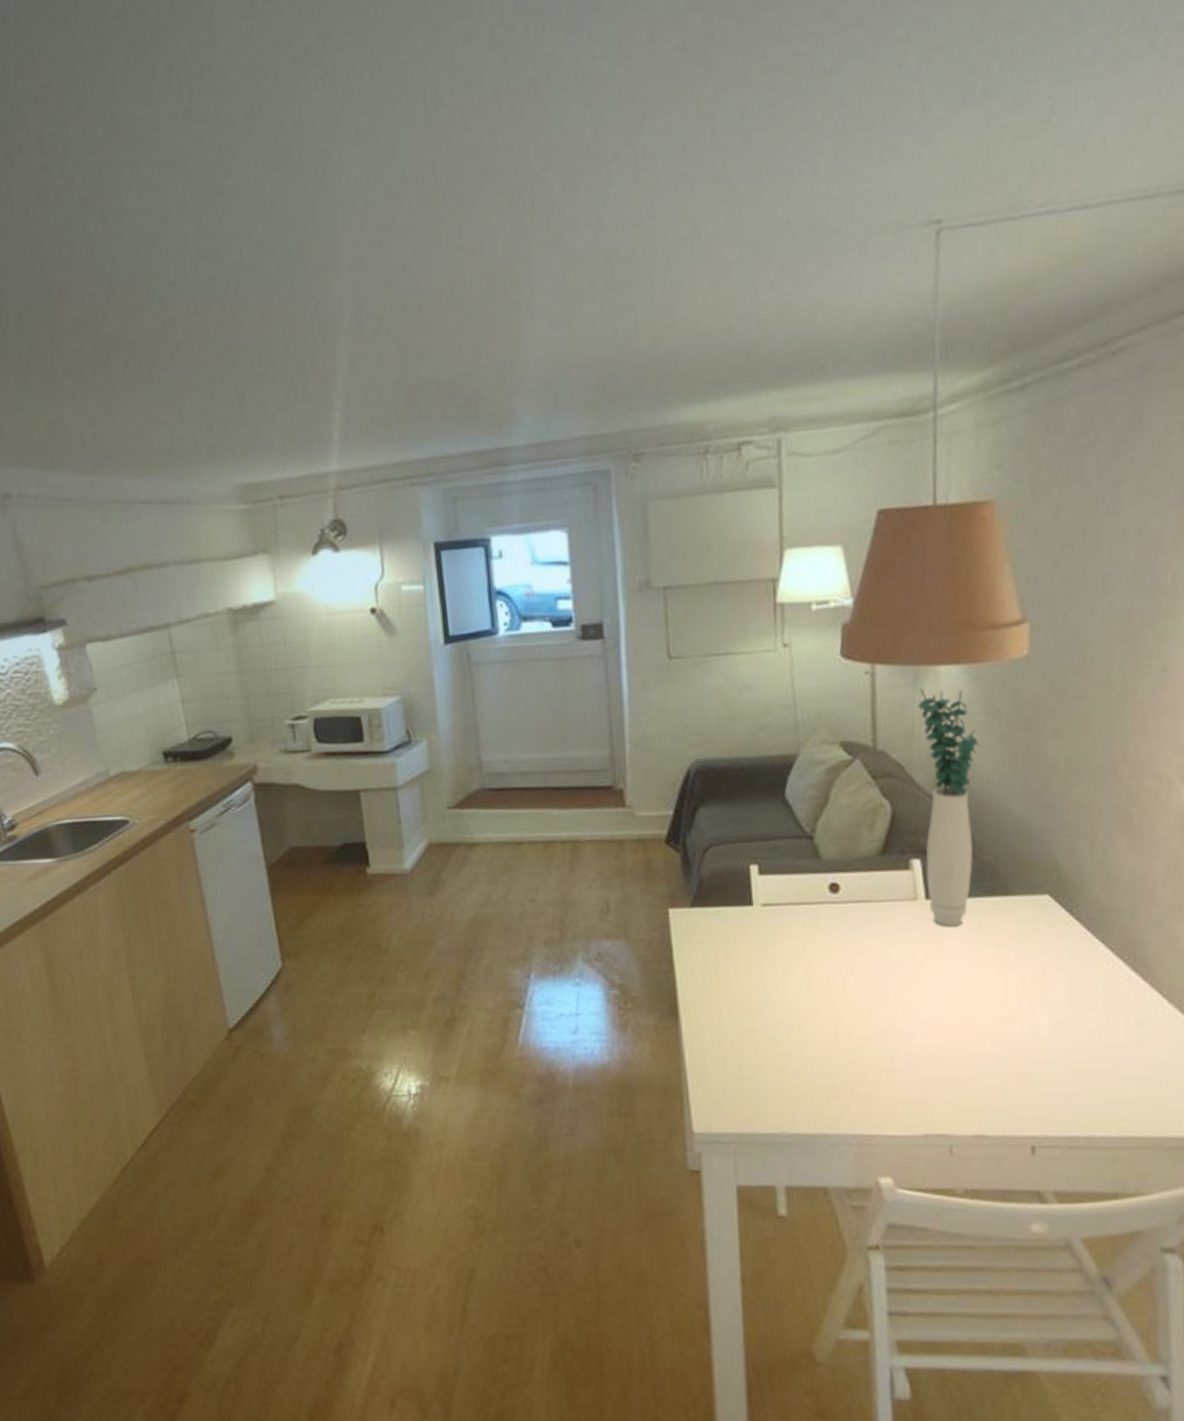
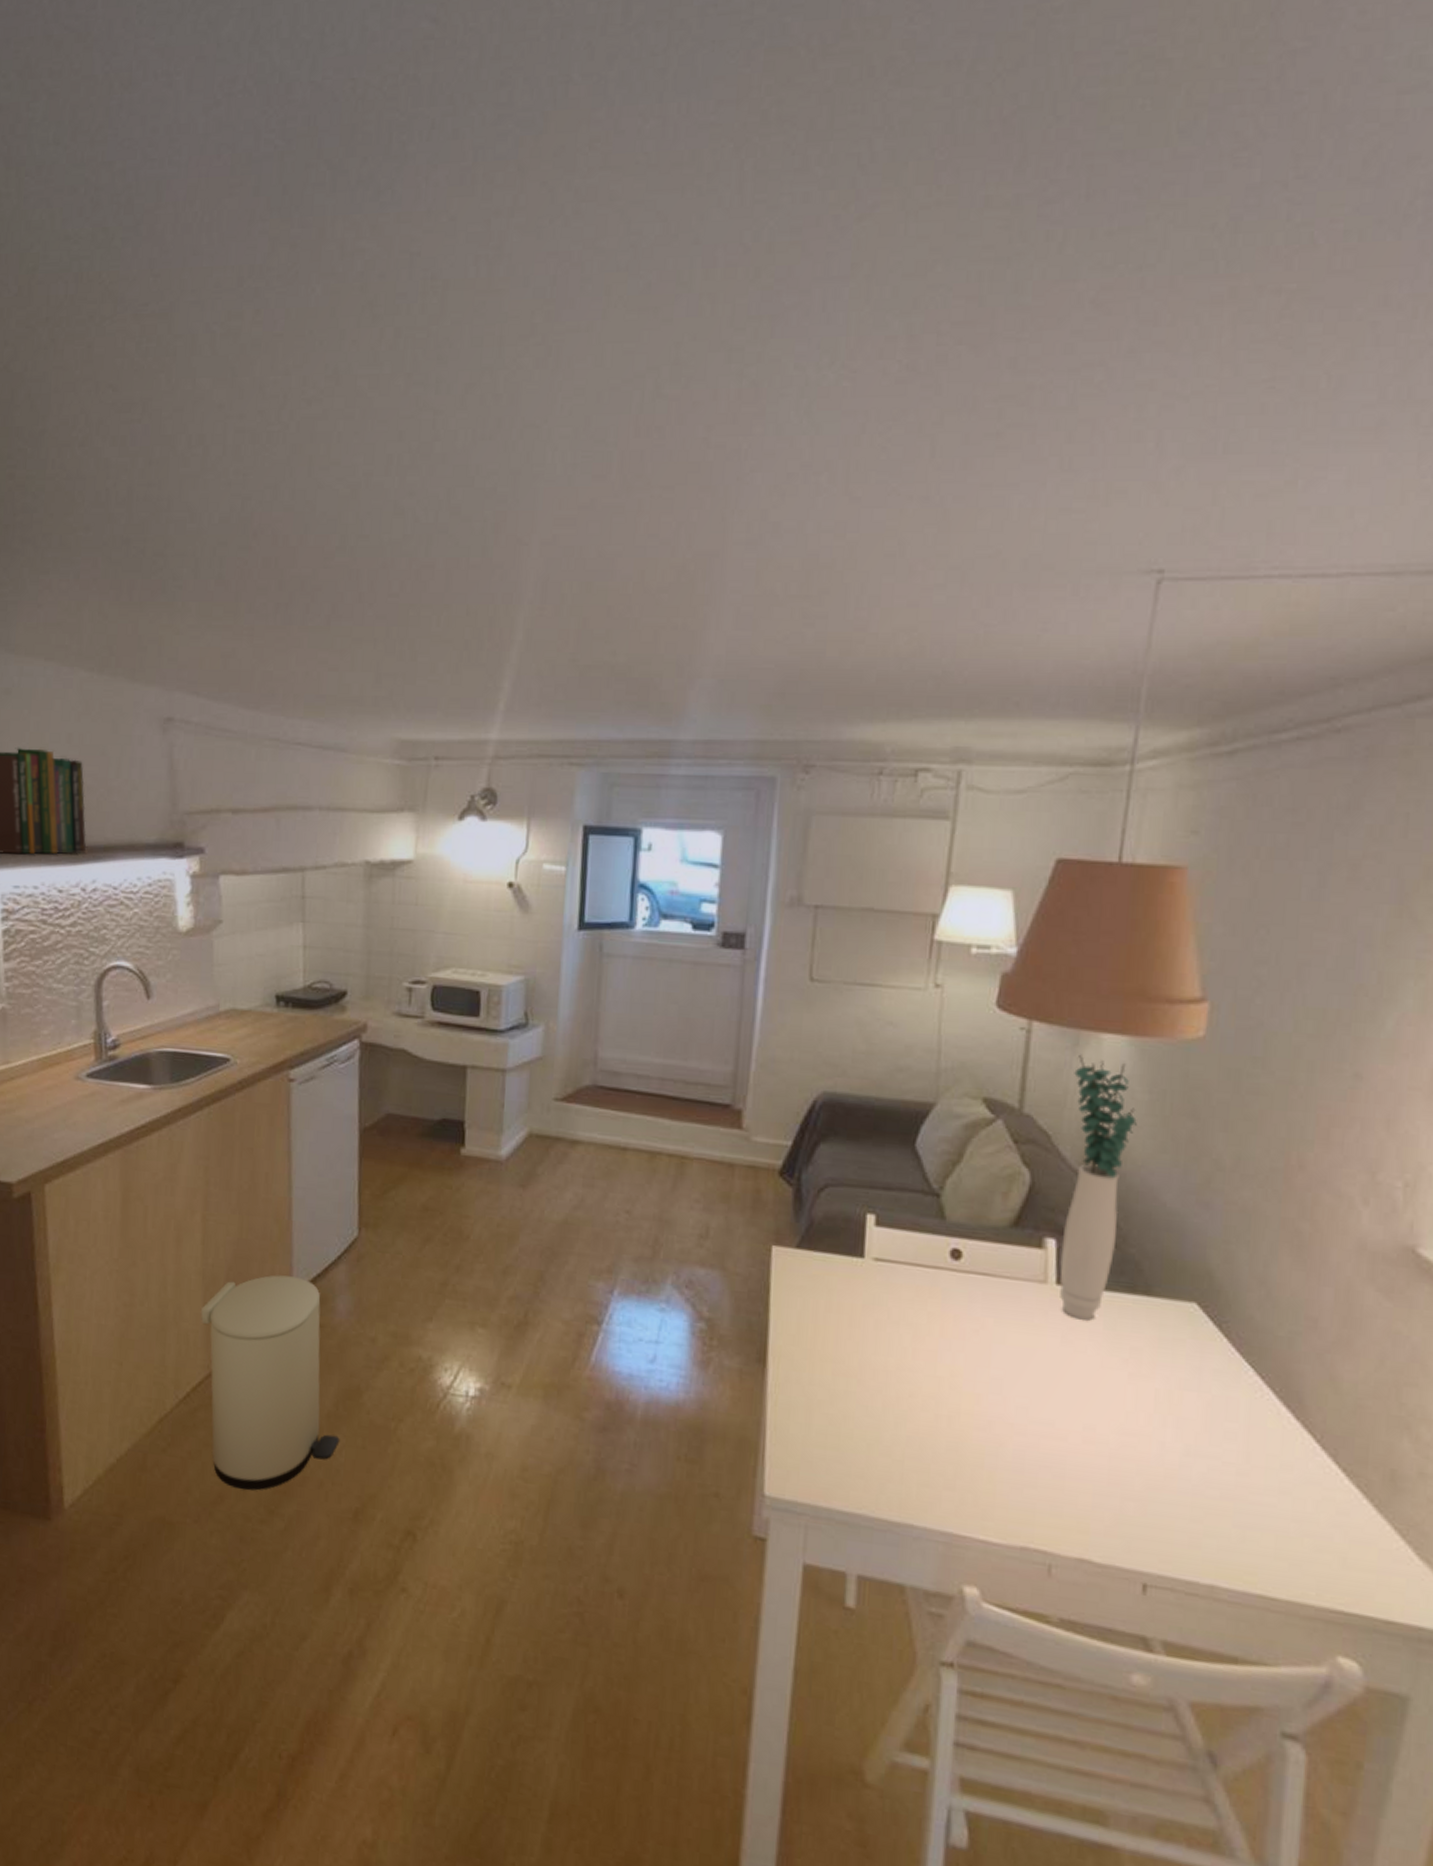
pedal bin: none [144,1014,298,1218] -> present [201,1275,340,1490]

